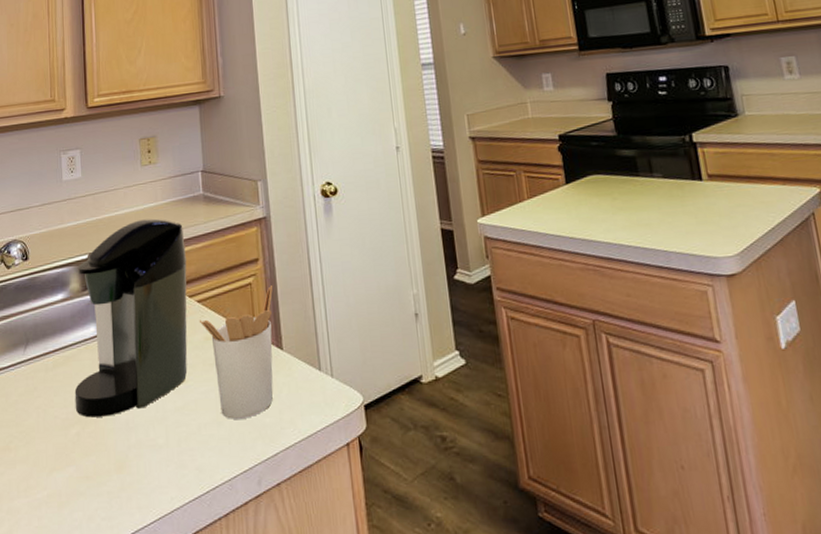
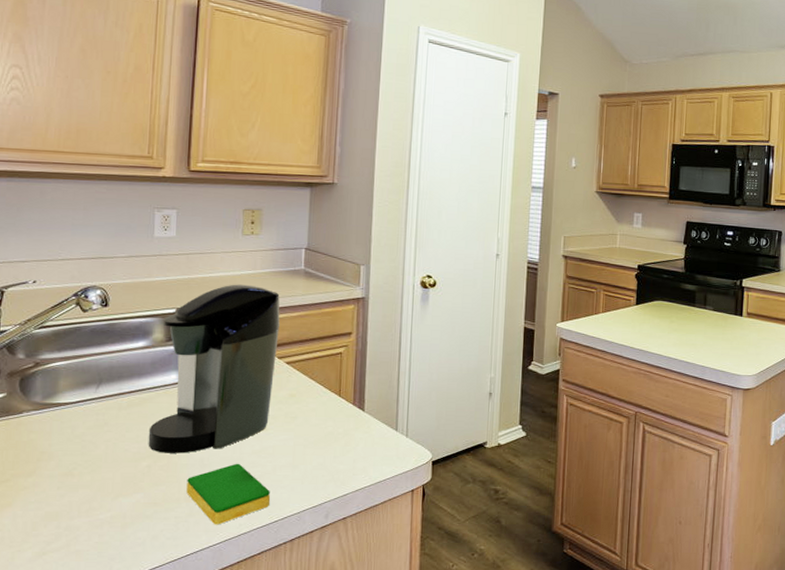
dish sponge: none [115,423,199,500] -> present [186,463,270,525]
utensil holder: present [200,285,274,419] -> none [287,357,363,464]

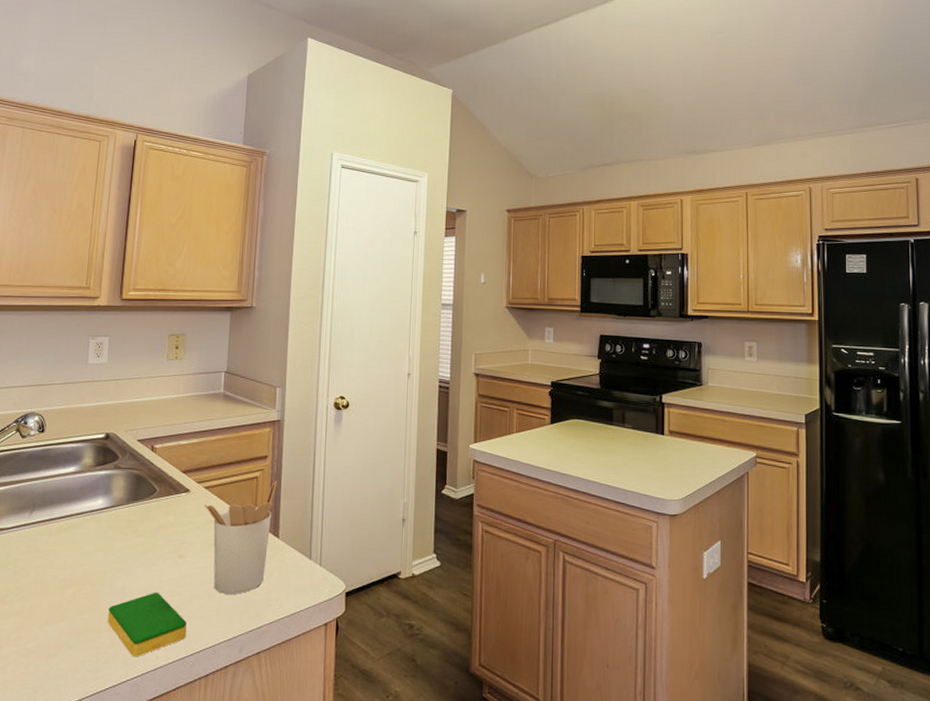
coffee maker: present [148,284,280,454] -> none [74,408,201,581]
utensil holder: none [287,357,363,464] -> present [205,481,278,594]

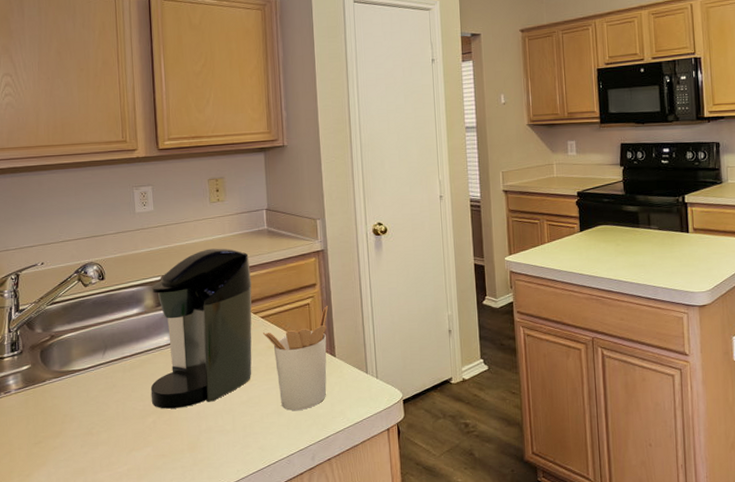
coffee maker: none [74,408,201,581] -> present [150,248,252,409]
dish sponge: present [108,592,187,657] -> none [188,413,261,472]

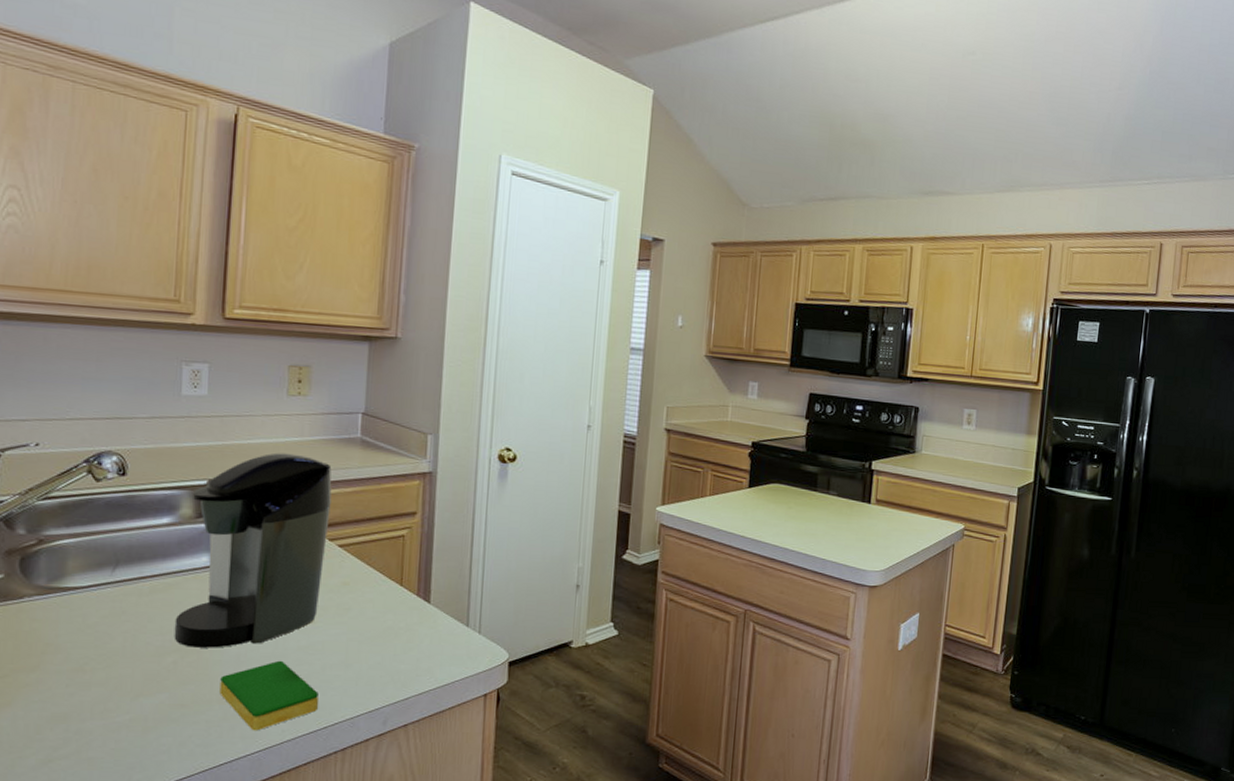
dish sponge: none [188,413,261,472] -> present [219,660,318,731]
utensil holder: present [263,306,329,411] -> none [339,541,429,663]

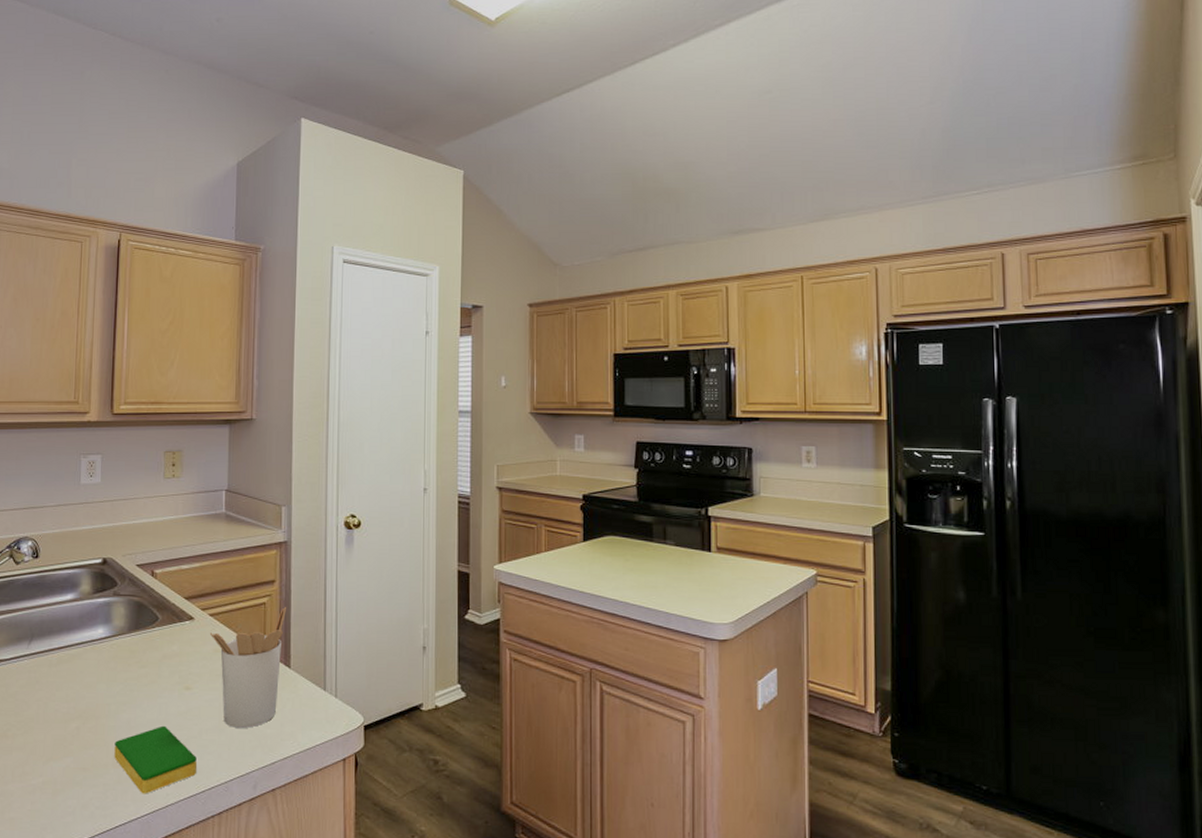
coffee maker: present [174,453,332,648] -> none [77,531,203,714]
utensil holder: none [339,541,429,663] -> present [210,607,287,728]

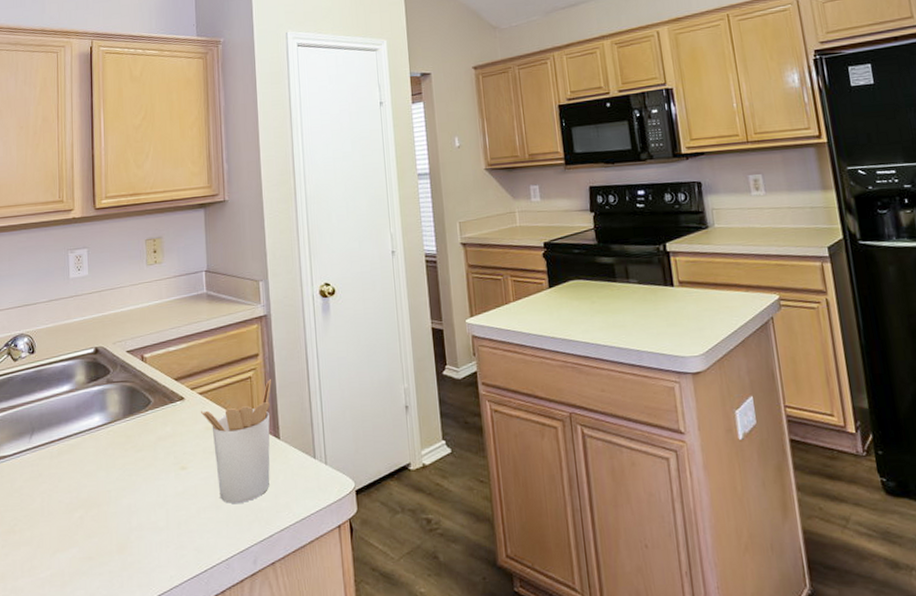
dish sponge: present [114,725,197,794] -> none [117,507,197,579]

